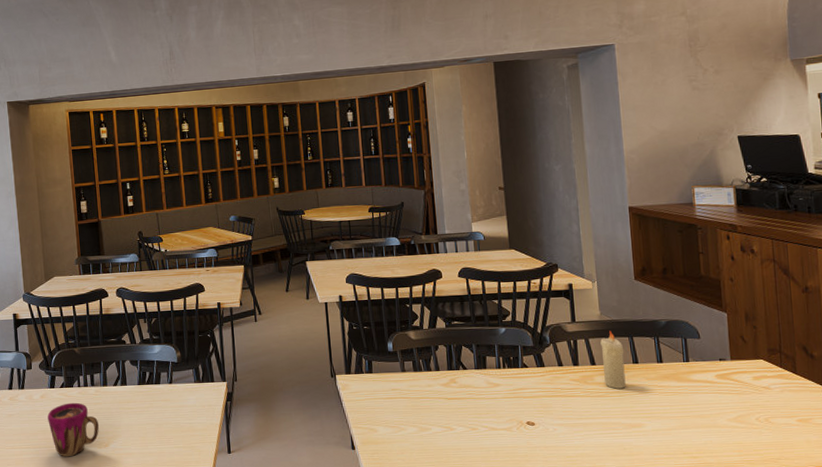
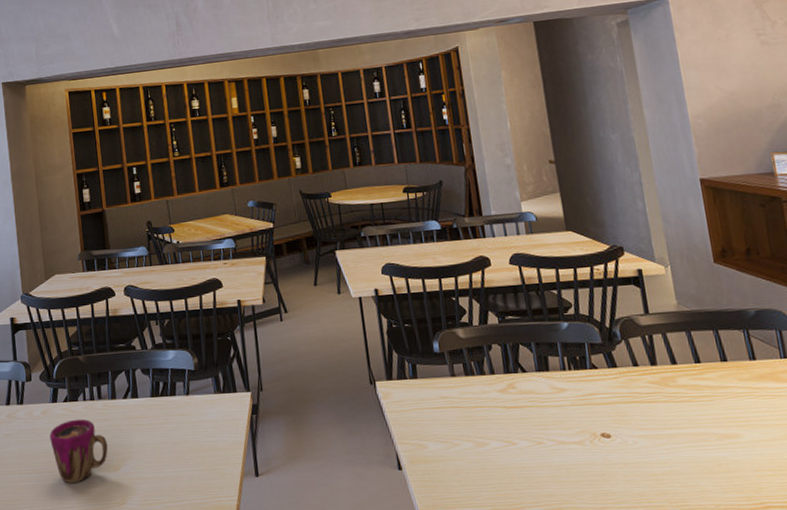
candle: present [600,330,626,389] -> none [680,323,715,392]

